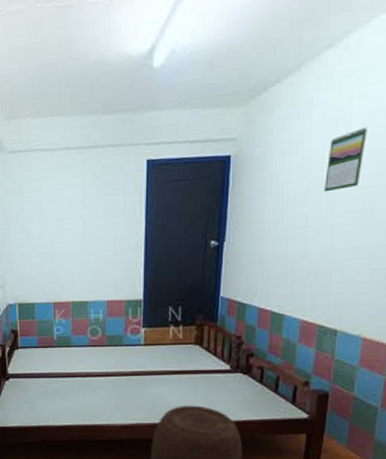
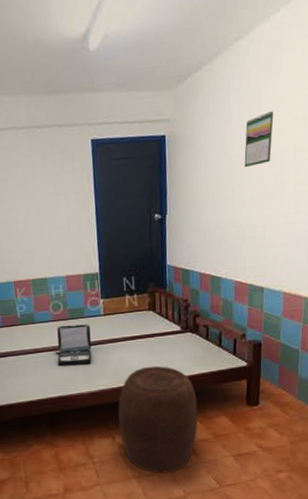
laptop: none [90,351,128,395] -> present [56,324,92,366]

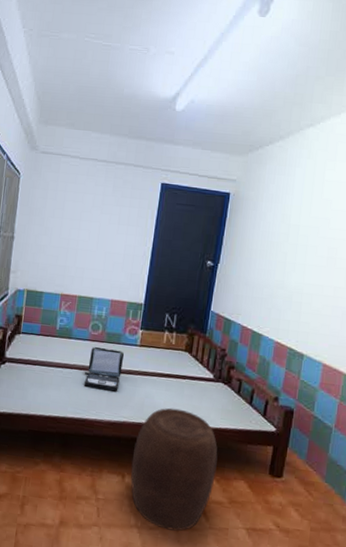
calendar: present [244,111,274,168] -> none [300,192,335,237]

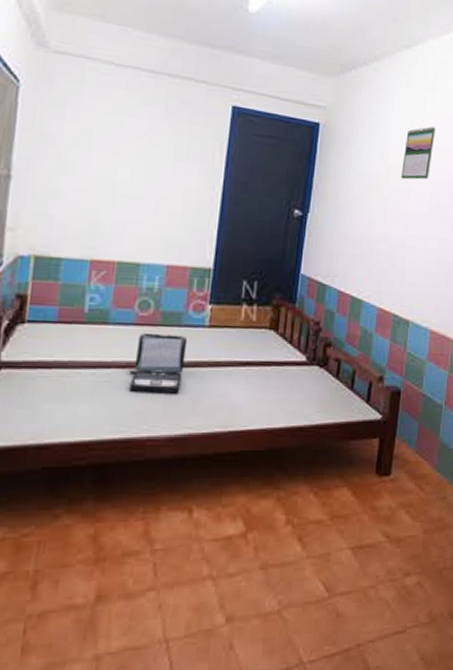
stool: present [131,408,218,531] -> none [200,406,315,573]
calendar: none [300,192,335,237] -> present [401,126,436,180]

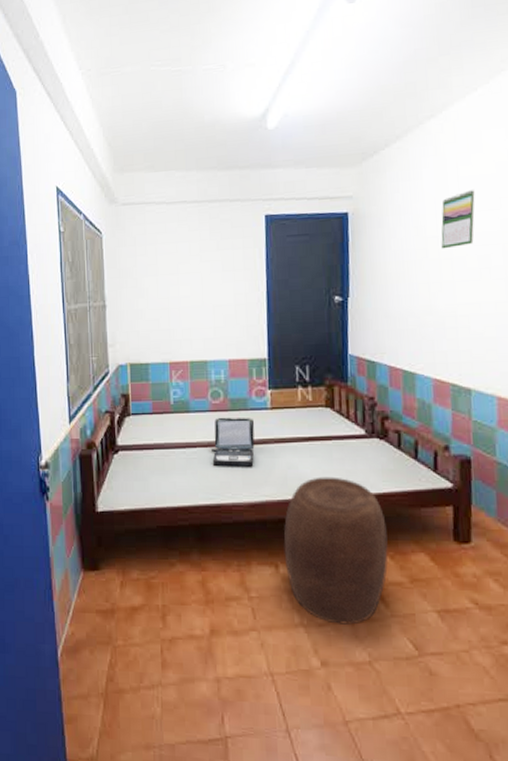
stool: none [200,406,315,573] -> present [283,477,388,625]

